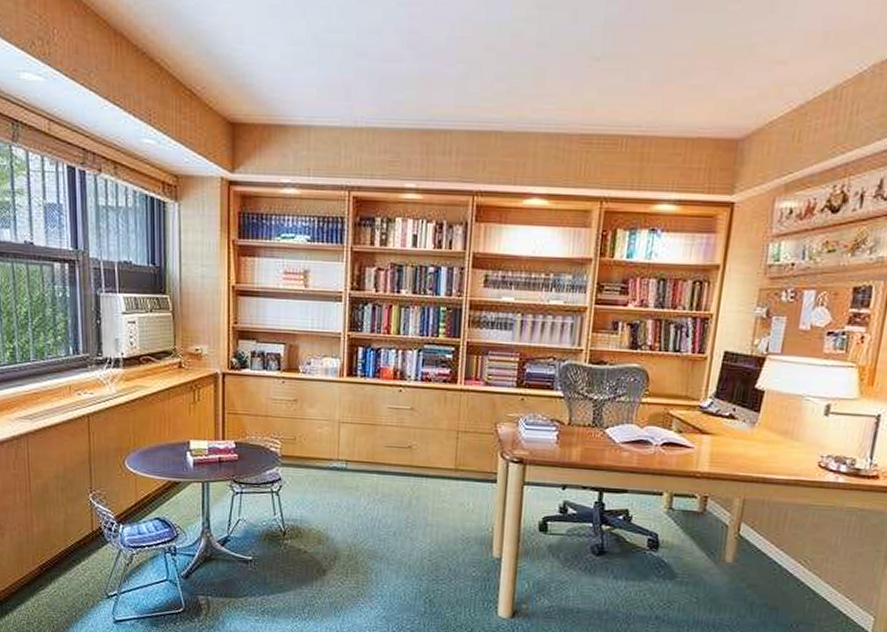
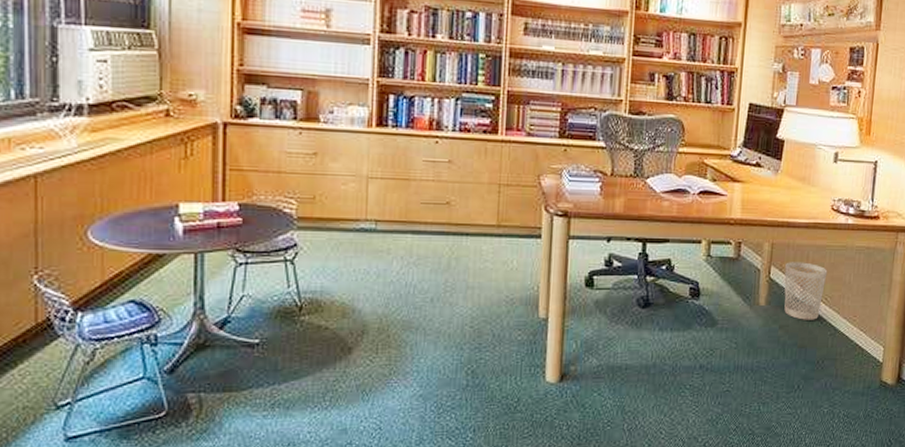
wastebasket: none [754,519,809,582] -> present [784,262,828,320]

